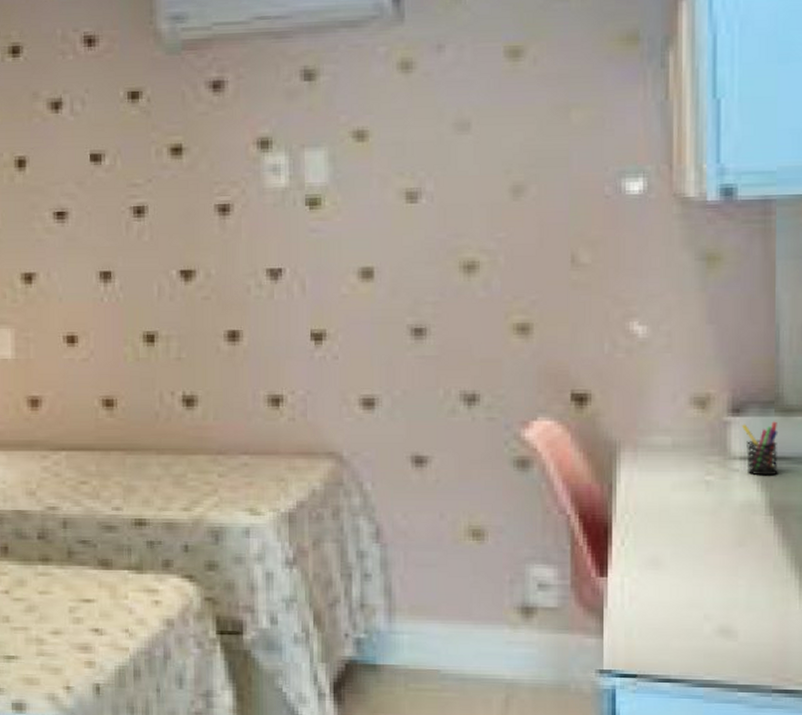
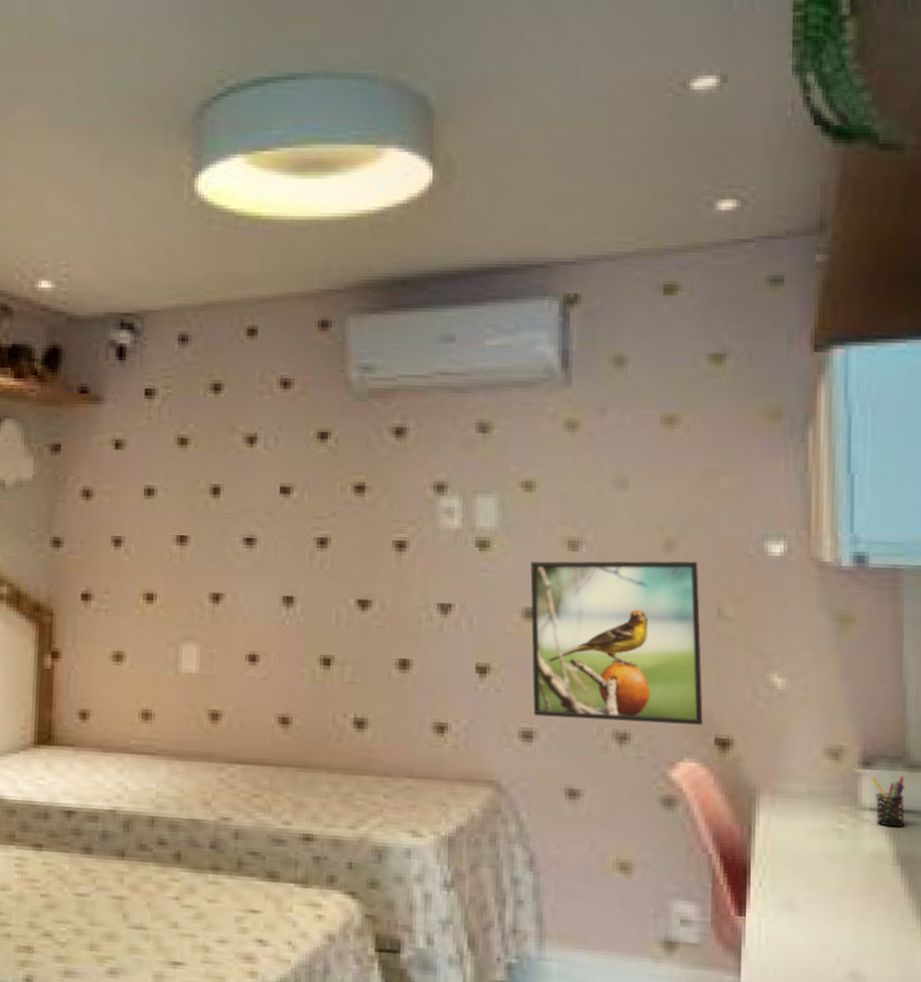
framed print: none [366,206,558,382] -> present [530,561,703,725]

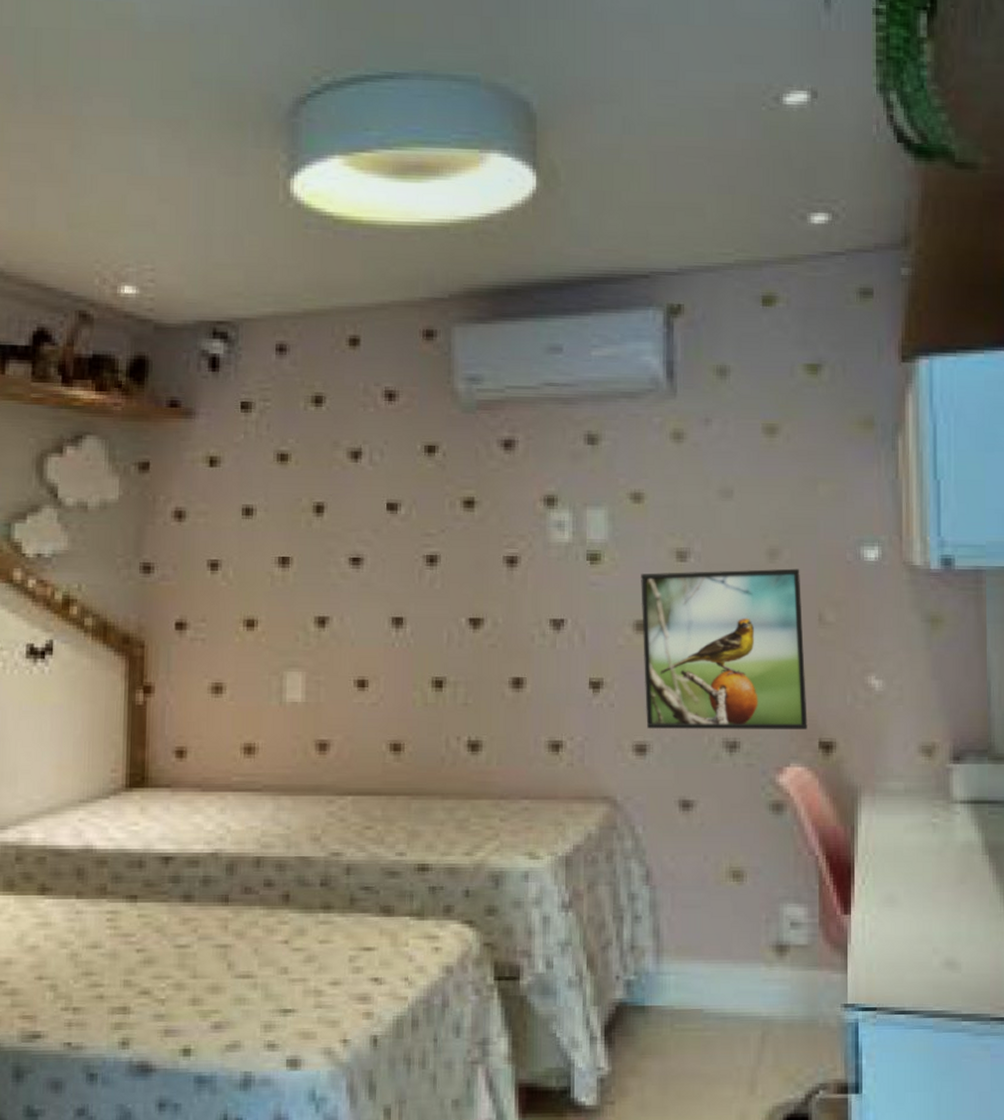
pen holder: present [872,776,905,828] -> none [962,768,992,818]

